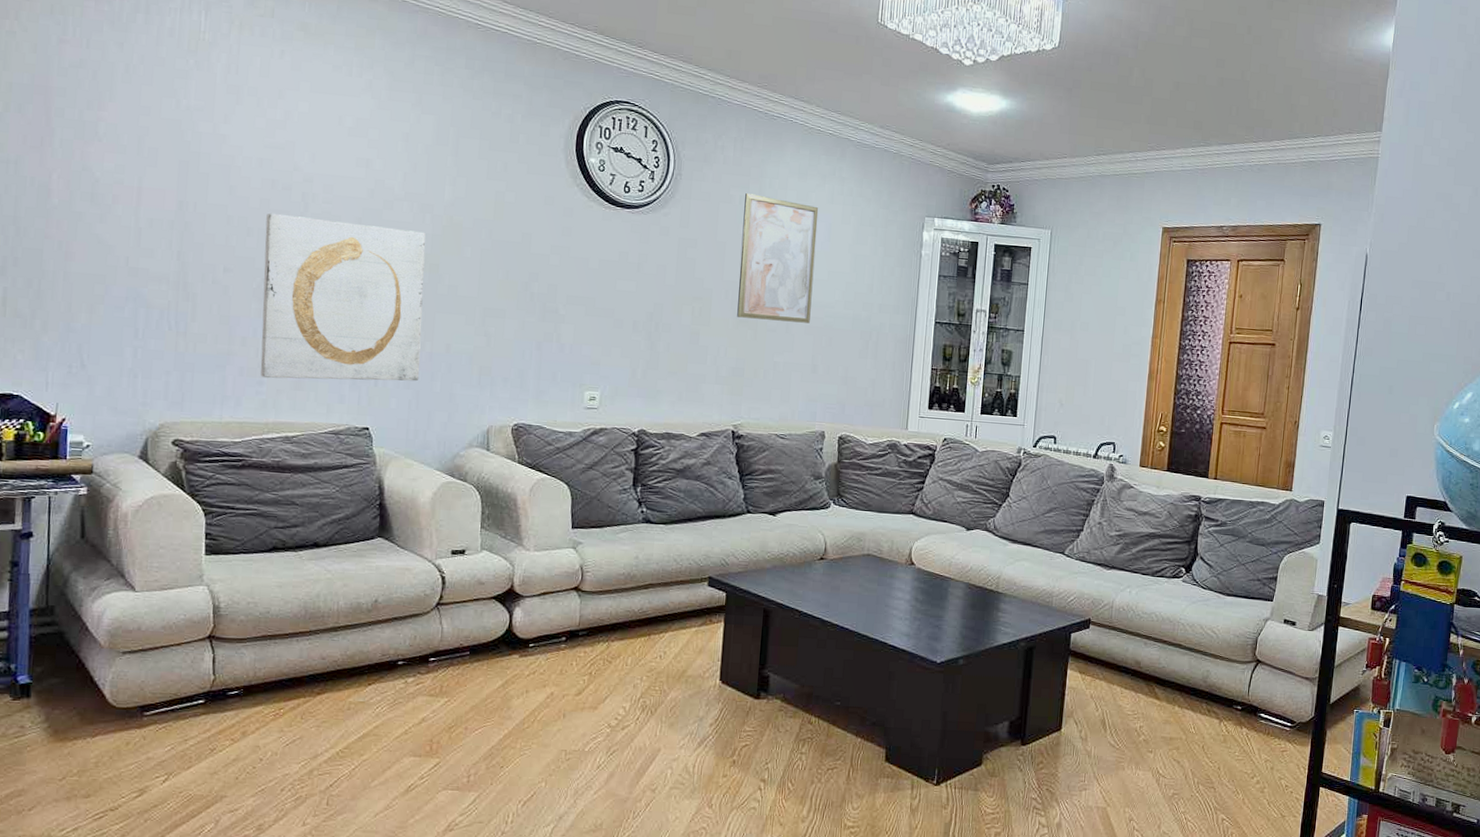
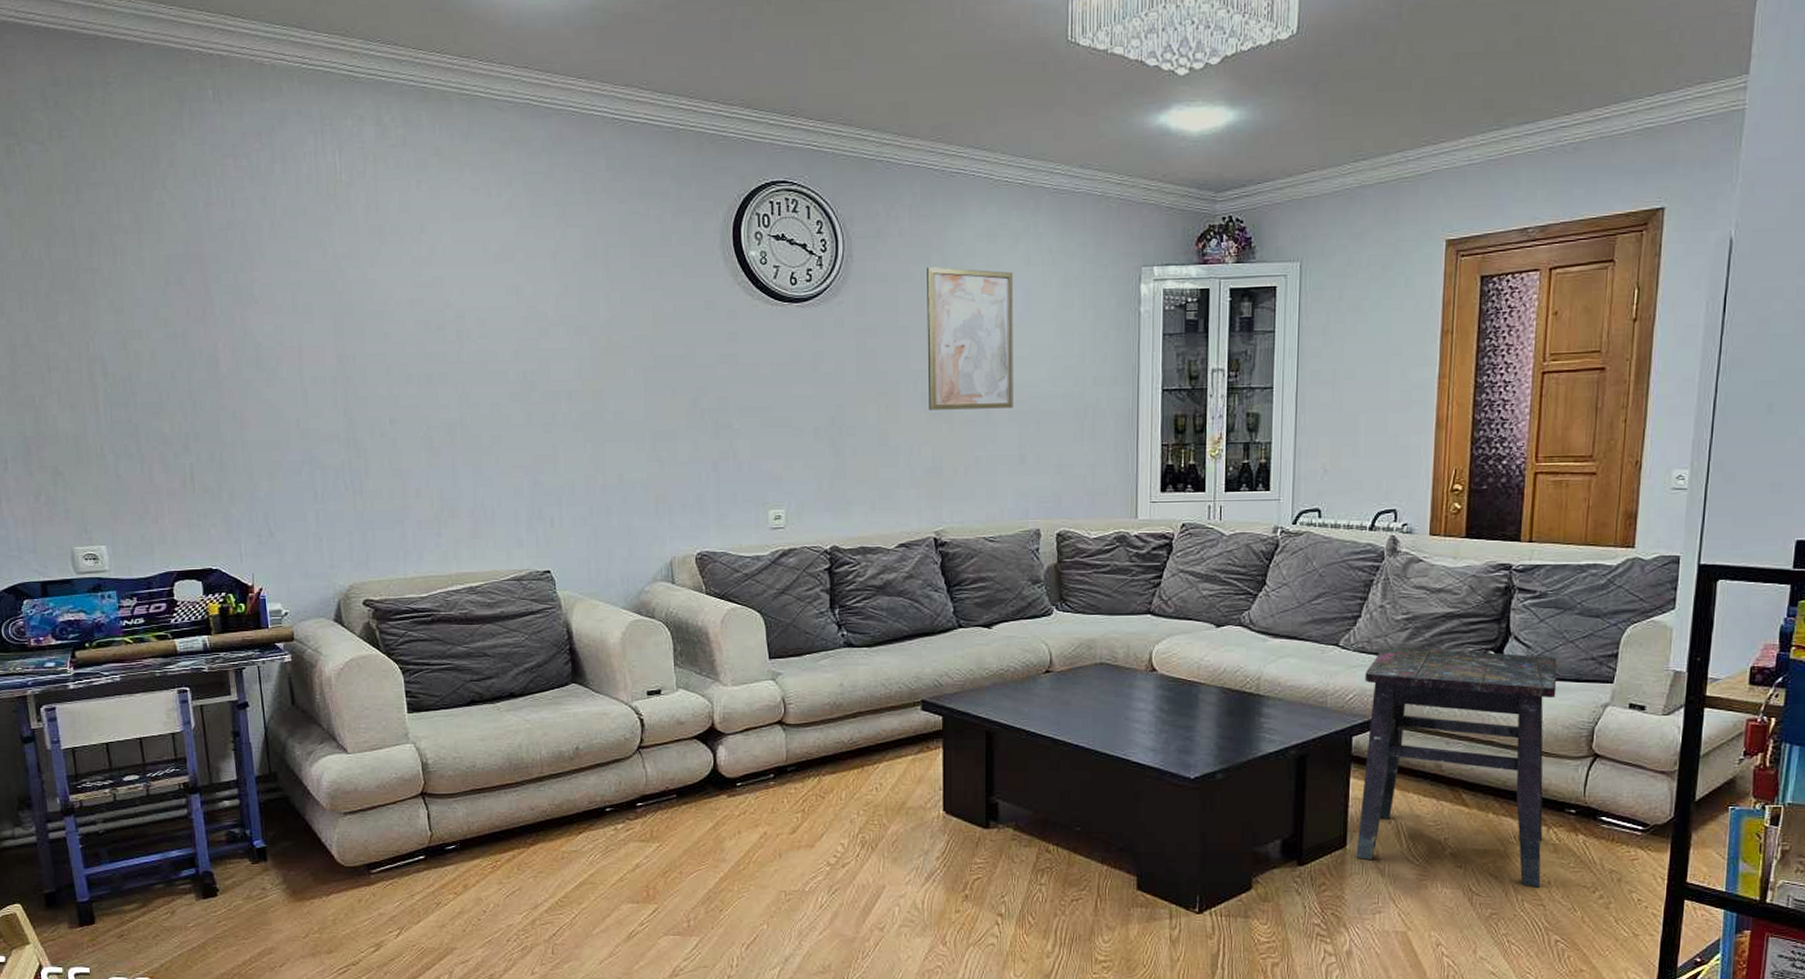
wall art: present [260,213,426,382] -> none [424,355,595,528]
side table: none [1069,557,1232,772] -> present [1356,646,1557,888]

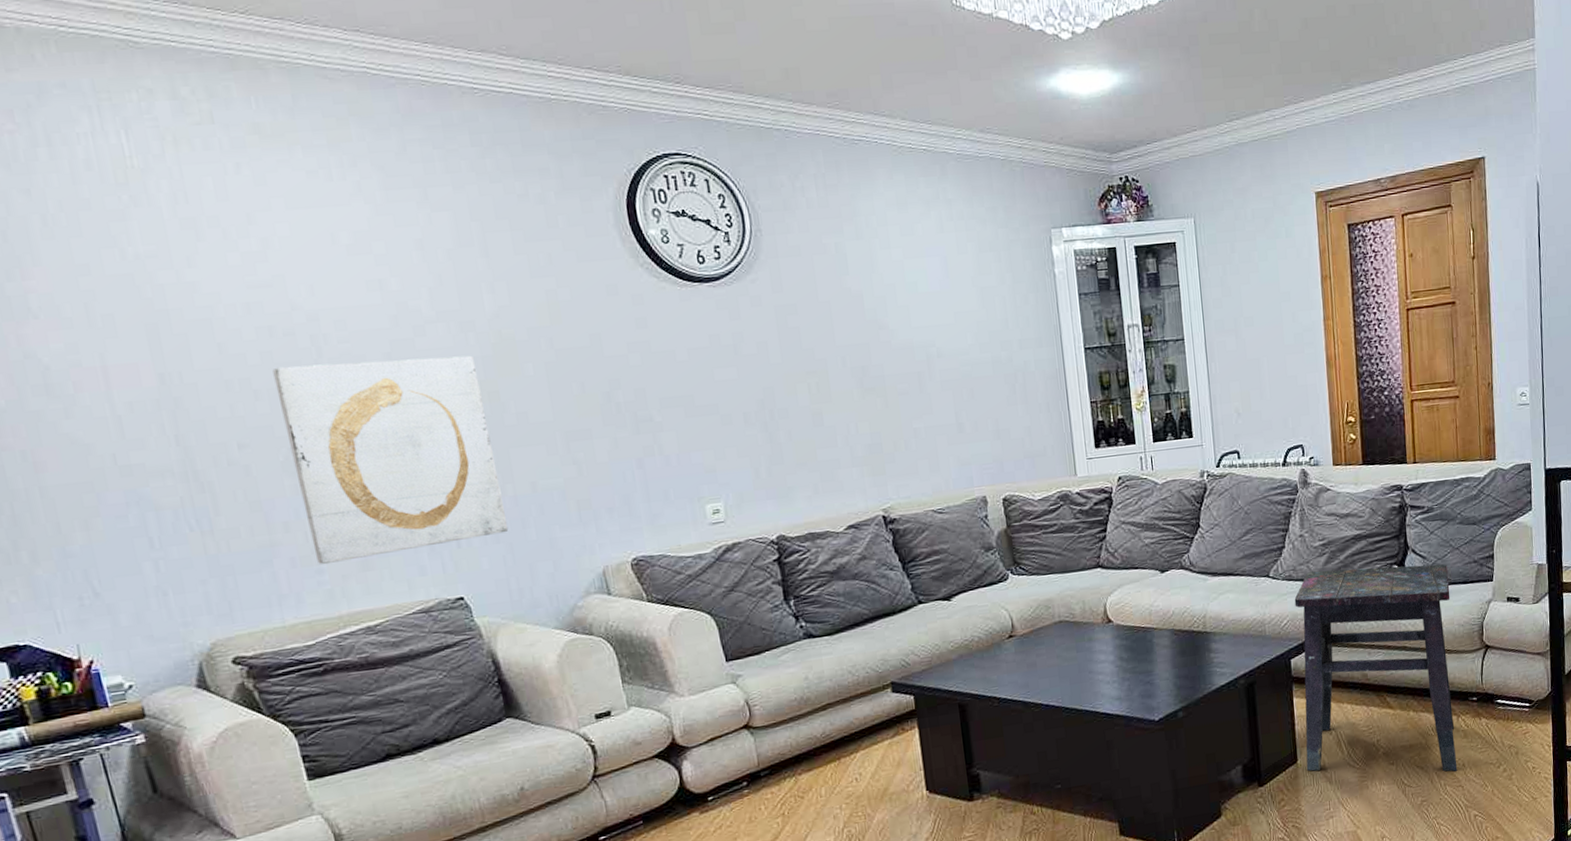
wall art: none [424,355,595,528] -> present [272,355,509,564]
wall art: present [927,267,1014,410] -> none [840,238,945,386]

